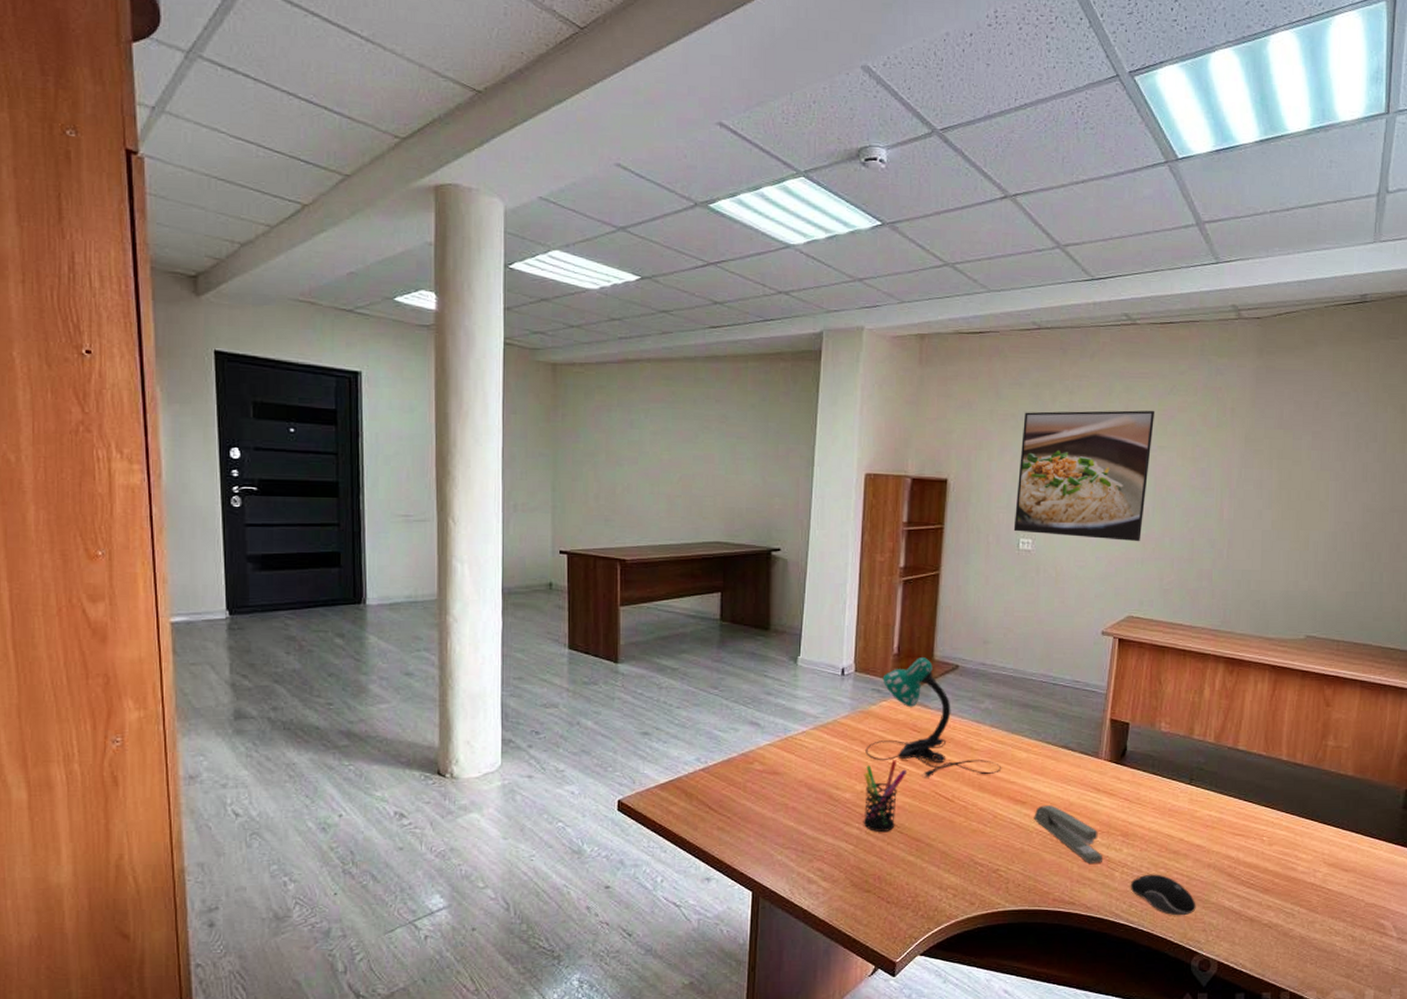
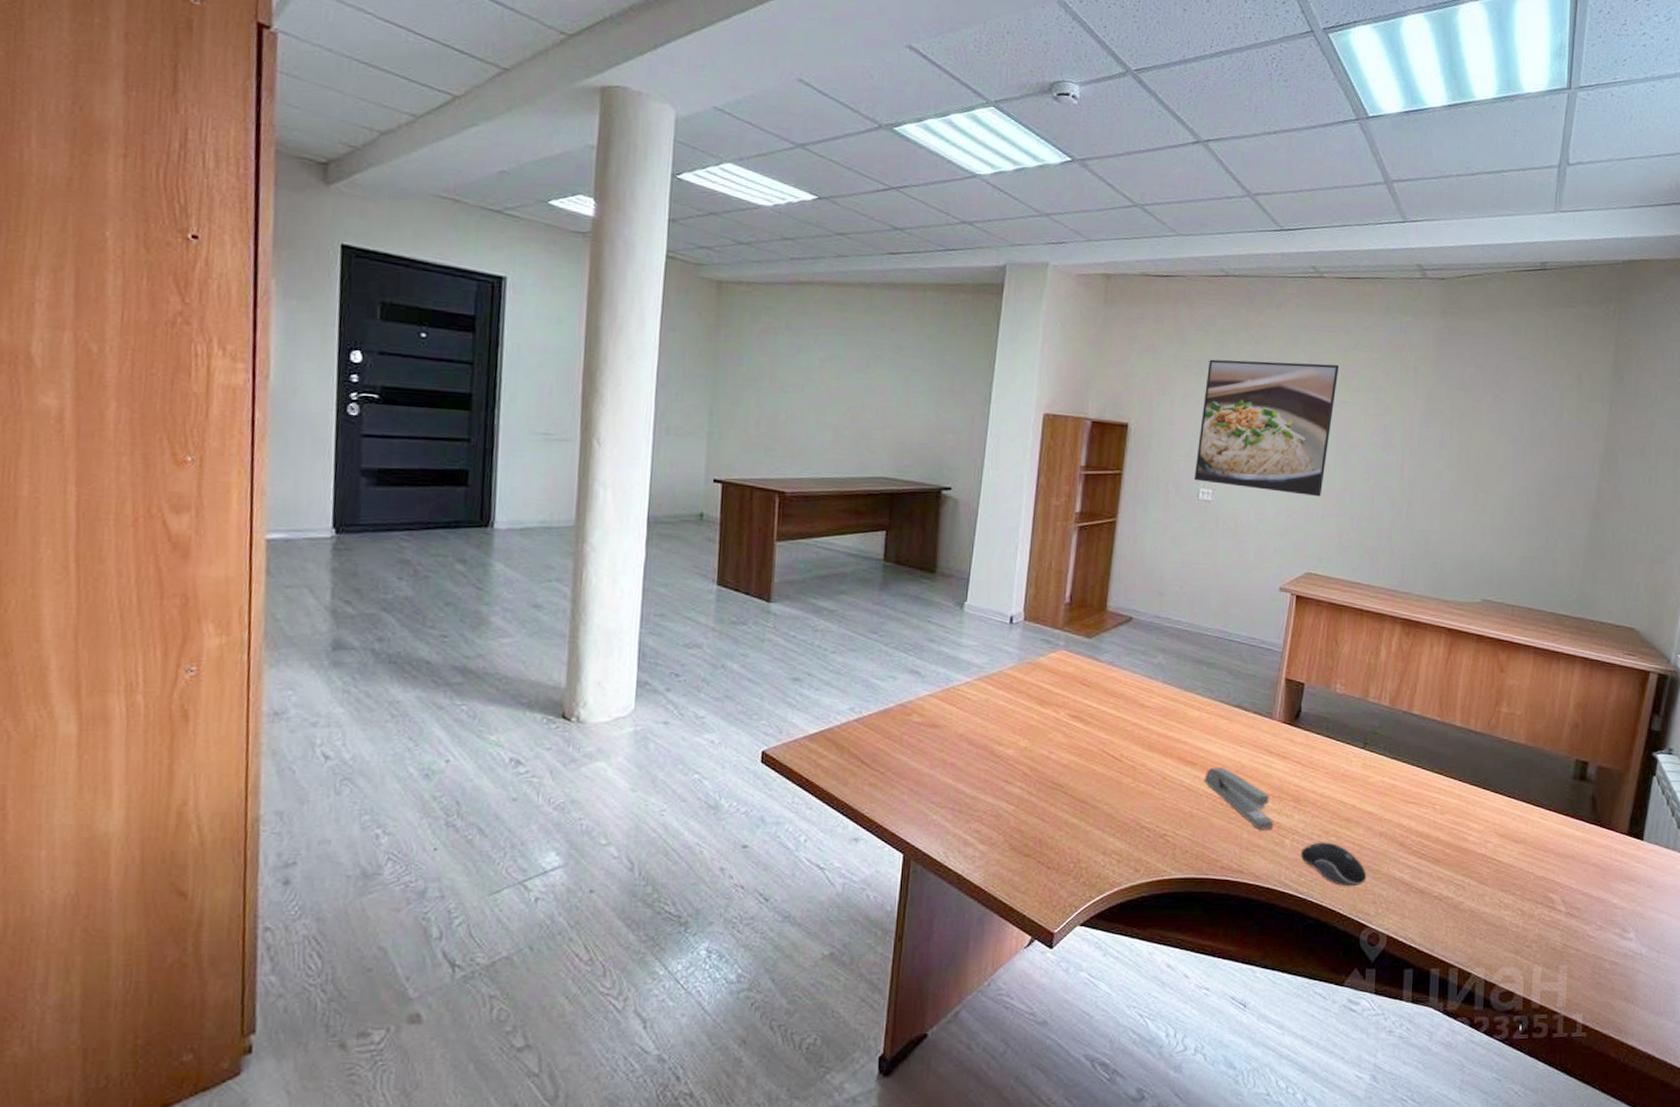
pen holder: present [863,760,908,832] -> none [1025,715,1075,791]
desk lamp: present [865,657,1002,778] -> none [1031,608,1173,735]

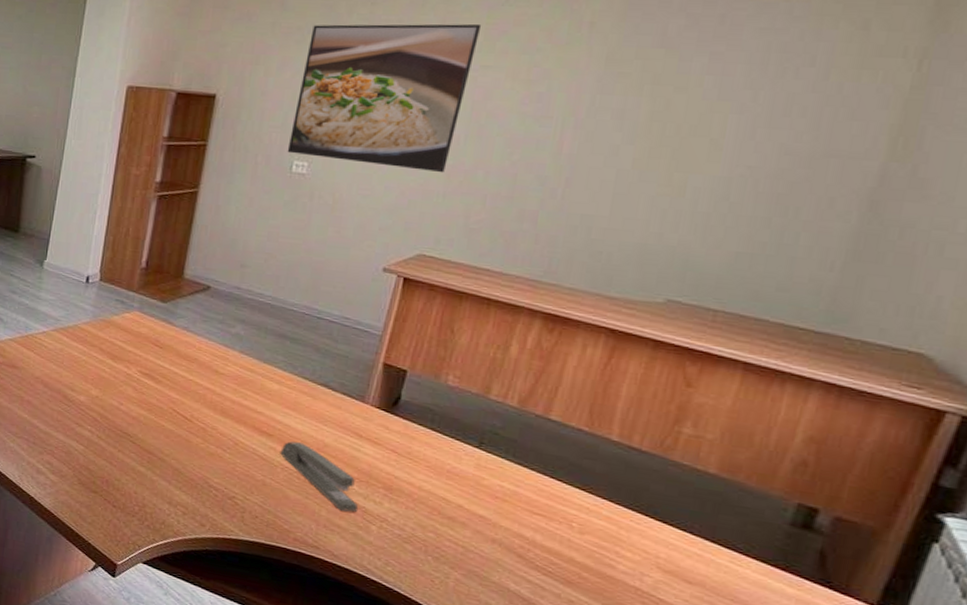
computer mouse: present [1300,842,1367,887] -> none [388,534,471,588]

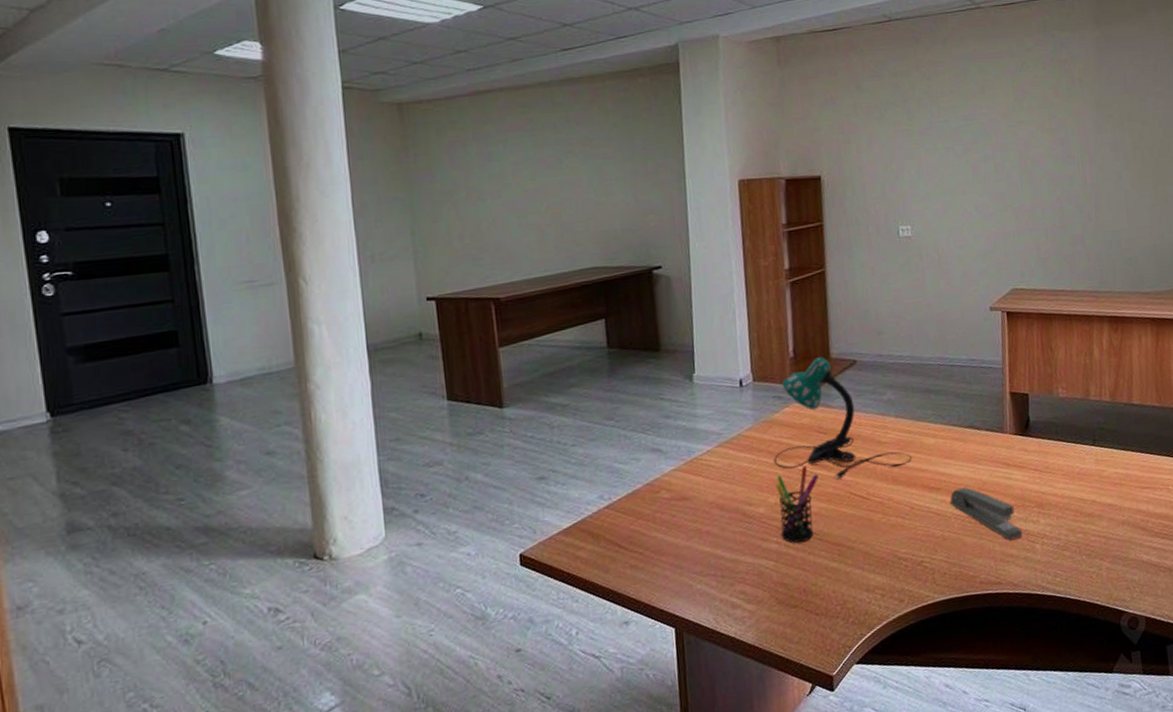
pen holder: none [95,371,146,439] -> present [775,466,820,543]
desk lamp: none [104,274,249,401] -> present [774,357,913,480]
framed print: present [287,23,482,173] -> none [887,87,1014,220]

